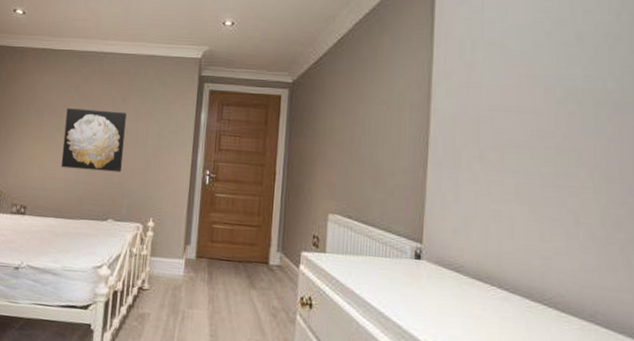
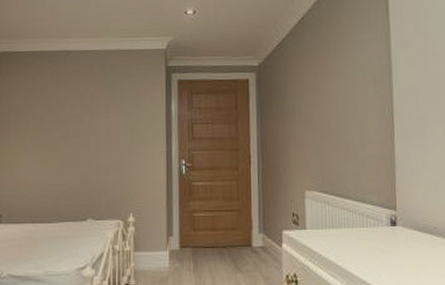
wall art: present [61,108,127,172] -> none [33,109,96,172]

